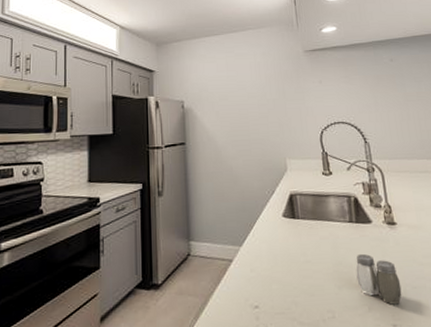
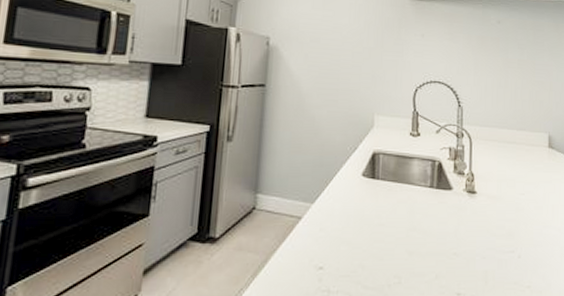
salt and pepper shaker: present [356,253,402,305] -> none [428,220,471,274]

